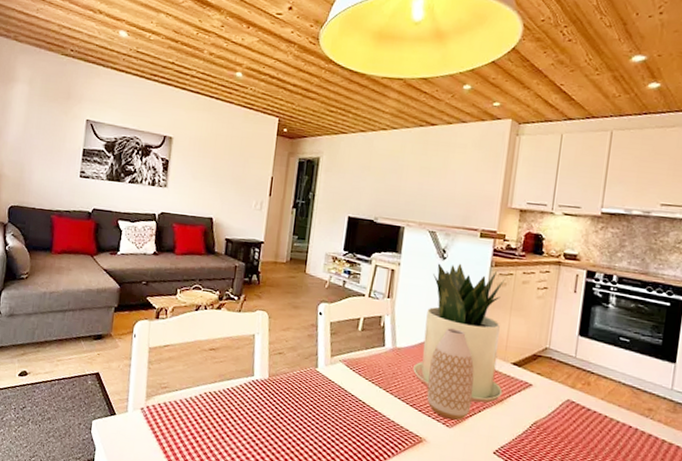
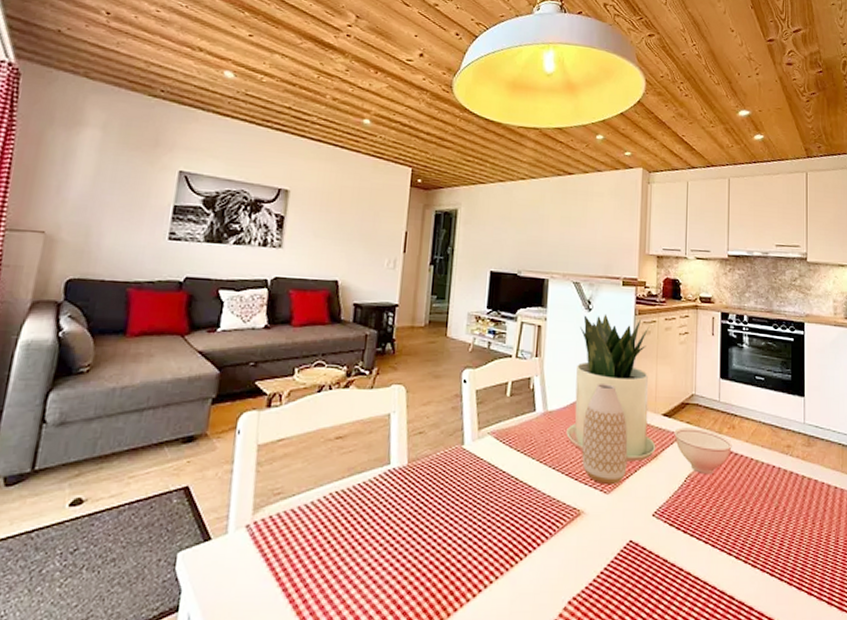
bowl: none [522,377,585,425] -> present [674,427,732,475]

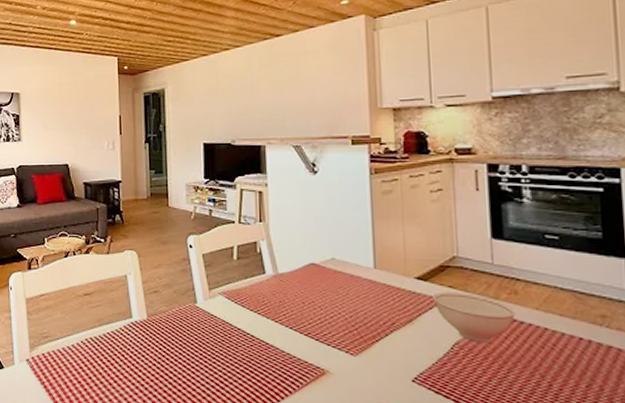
planter: present [566,314,656,462] -> none [301,175,411,326]
vase: present [582,384,628,485] -> none [319,246,376,348]

